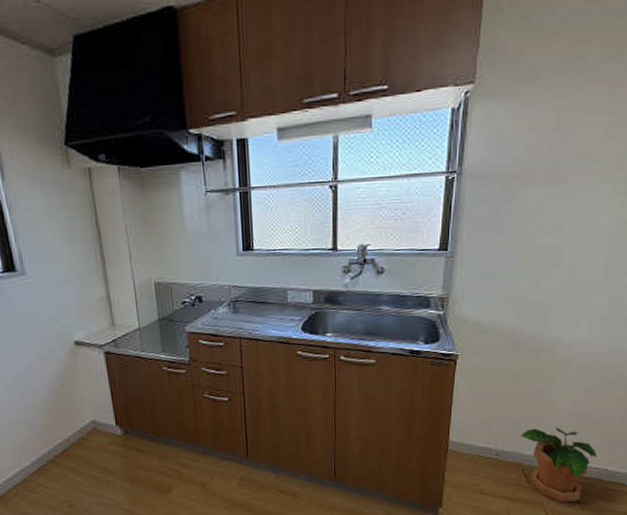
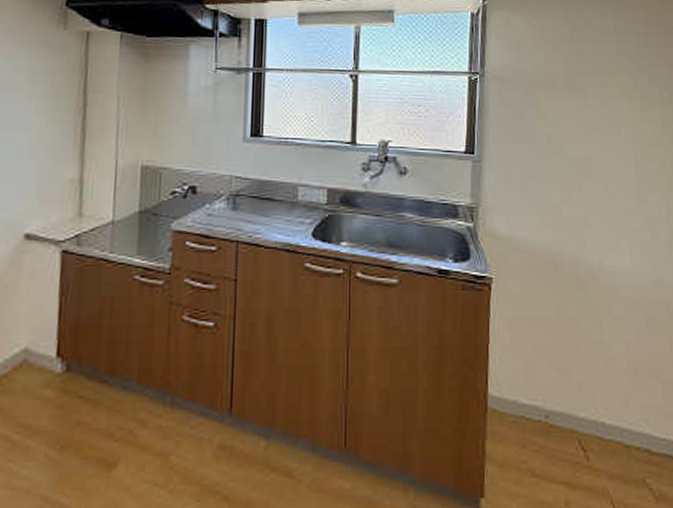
potted plant: present [520,427,597,502] -> none [571,379,663,491]

